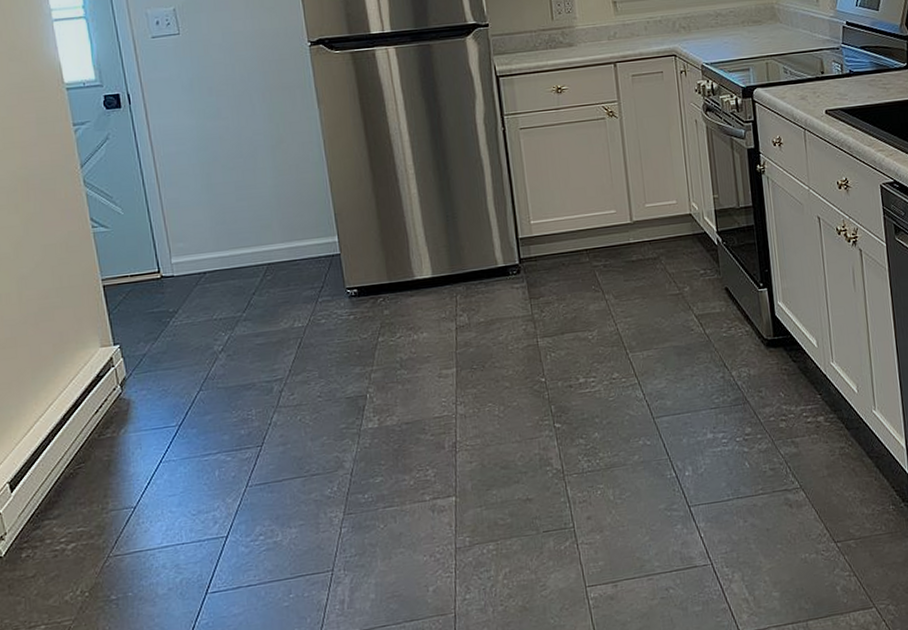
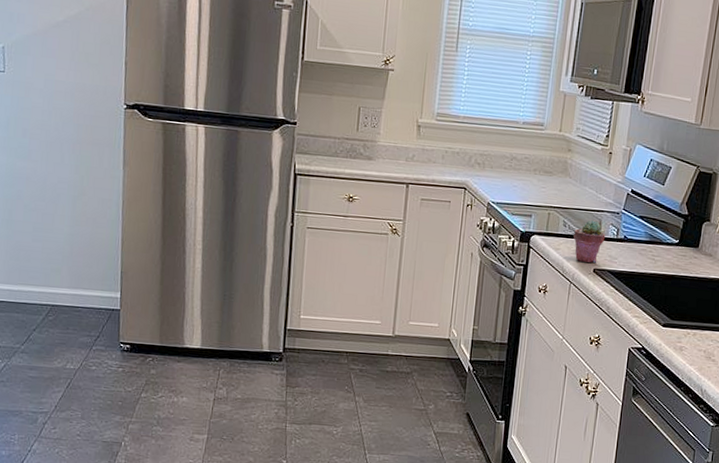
potted succulent: none [796,60,830,106] -> present [573,220,606,263]

